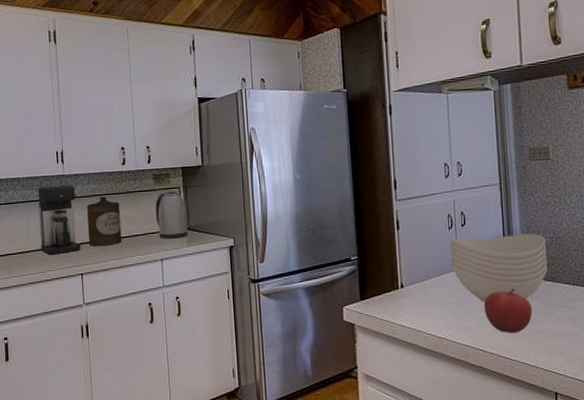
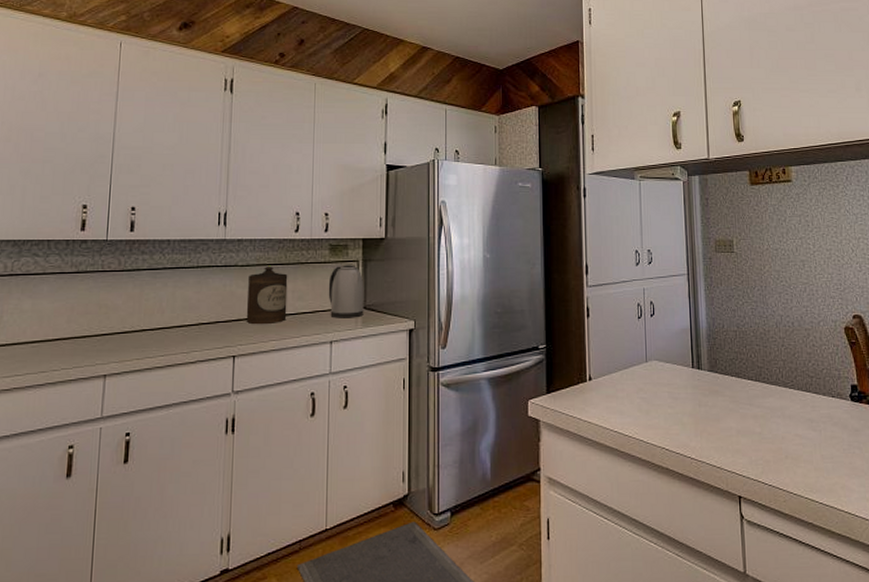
coffee maker: present [38,185,81,255] -> none [186,251,236,333]
bowl: present [449,233,548,302] -> none [638,326,732,397]
fruit: present [483,288,533,333] -> none [670,383,718,432]

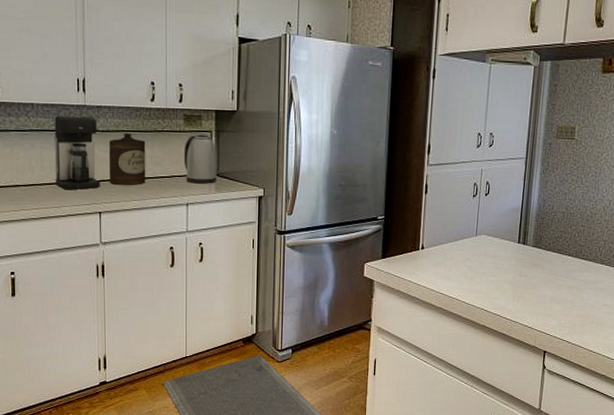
coffee maker: none [186,251,236,333] -> present [54,116,100,190]

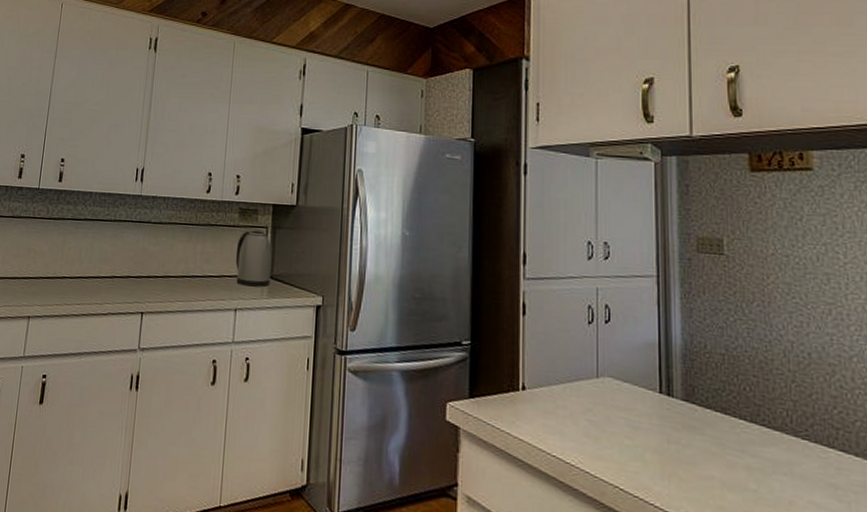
coffee maker: present [54,116,100,190] -> none [101,206,150,286]
canister: present [109,133,146,186] -> none [156,226,198,284]

